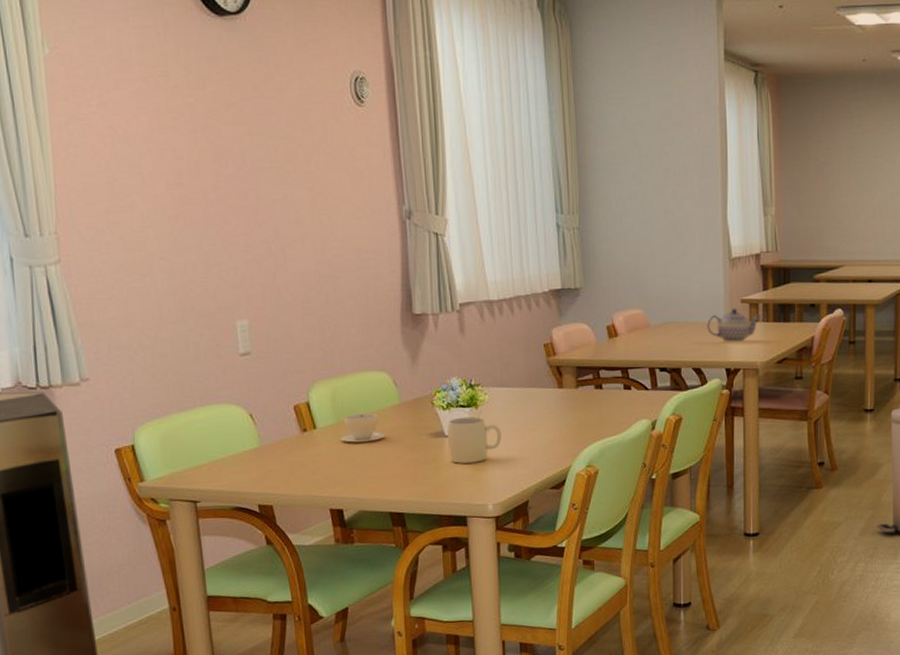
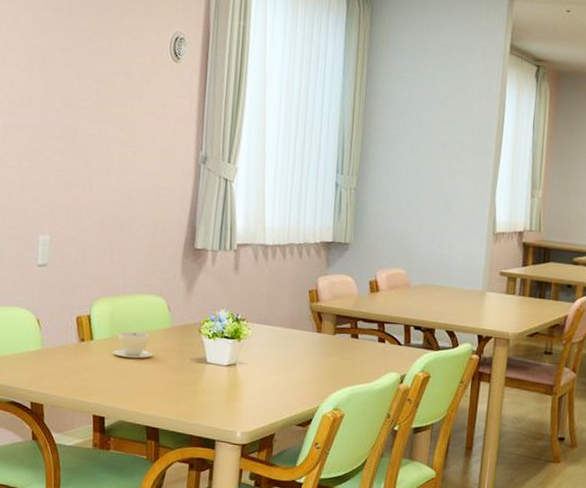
mug: present [447,416,502,464] -> none [208,347,259,392]
teapot: present [707,308,761,343] -> none [464,279,517,313]

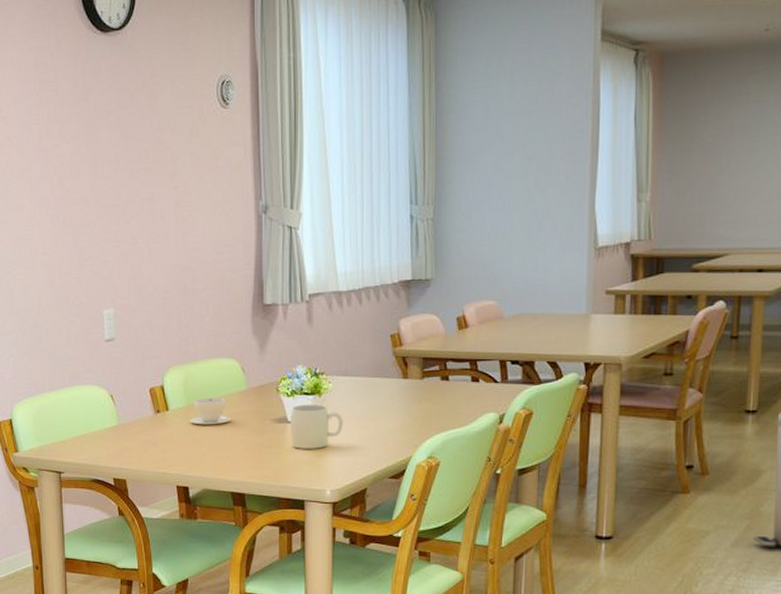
mug: none [208,347,259,392] -> present [289,404,343,449]

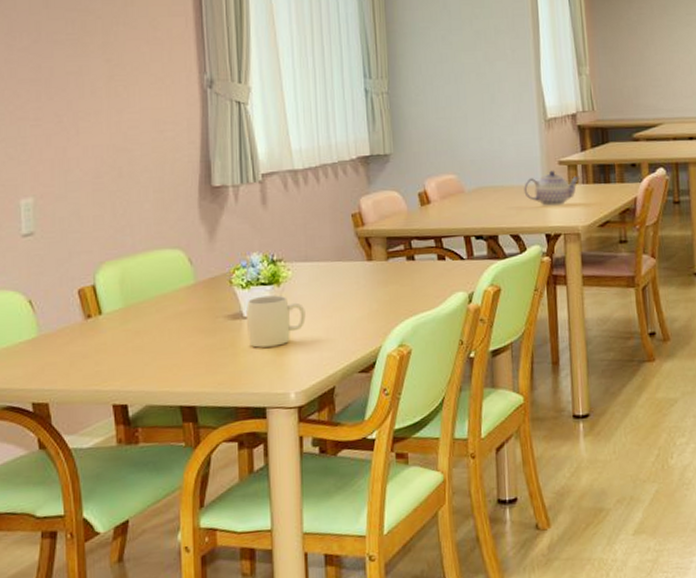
teacup: present [190,397,232,425] -> none [128,294,178,329]
teapot: none [566,299,627,336] -> present [524,170,580,207]

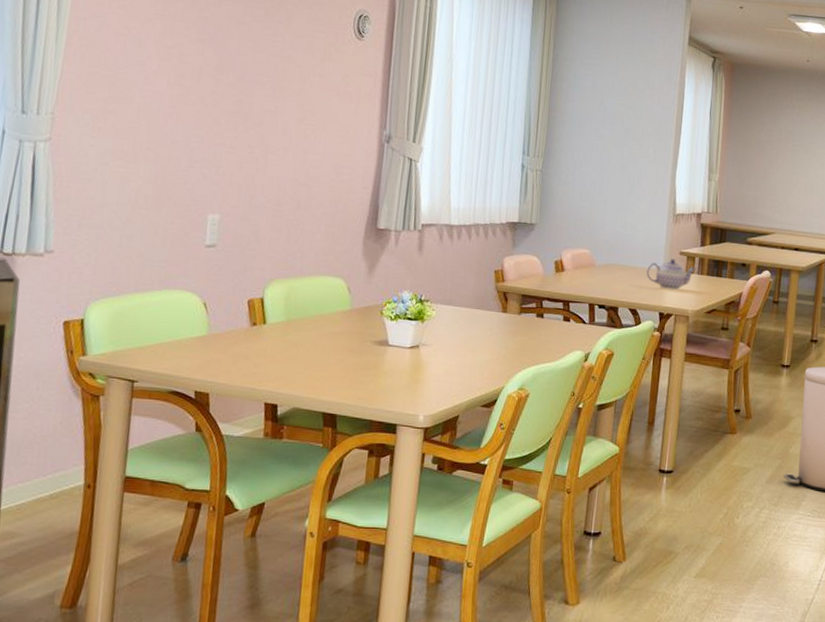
mug: present [245,295,306,348] -> none [390,329,443,374]

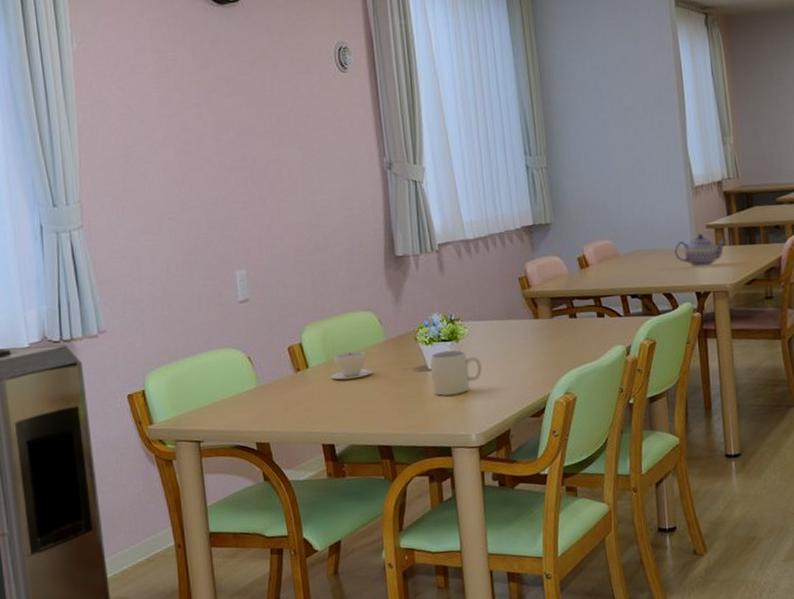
teacup: none [287,314,332,343] -> present [331,350,373,380]
mug: none [390,329,443,374] -> present [430,350,482,396]

